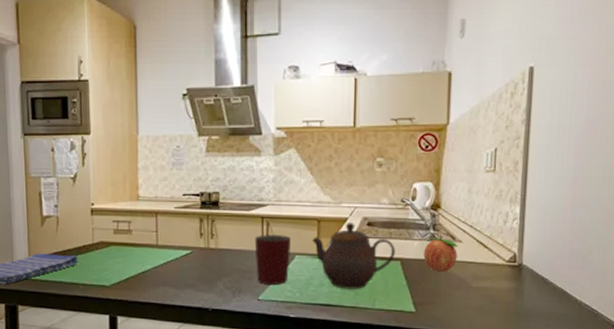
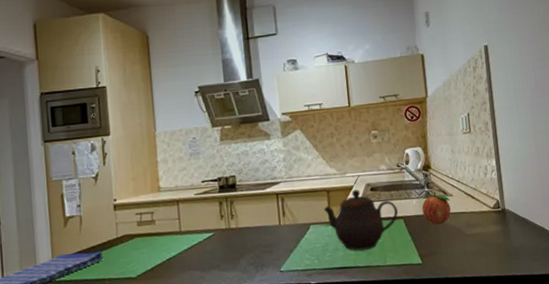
mug: present [254,235,291,286] -> none [271,208,306,256]

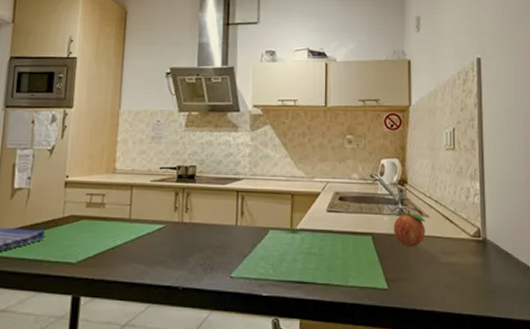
teapot: present [324,189,398,251] -> none [286,196,366,265]

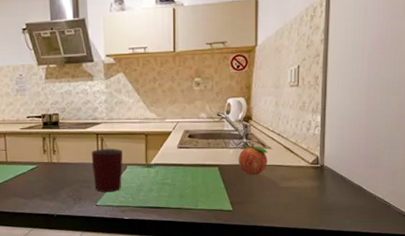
mug: none [229,209,265,262] -> present [91,149,123,193]

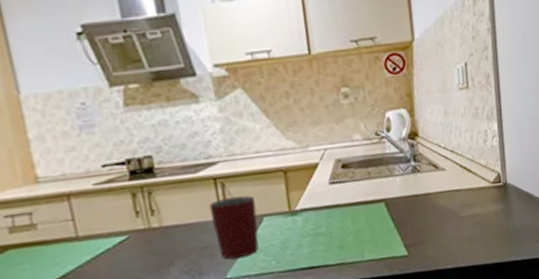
fruit: present [238,143,268,175] -> none [407,166,443,207]

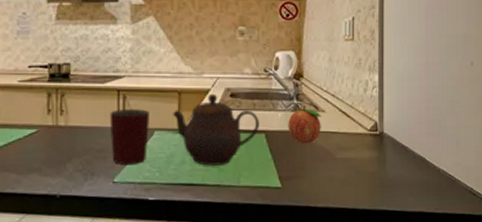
teapot: none [281,167,378,246] -> present [173,93,259,166]
fruit: none [407,166,443,207] -> present [288,105,321,144]

